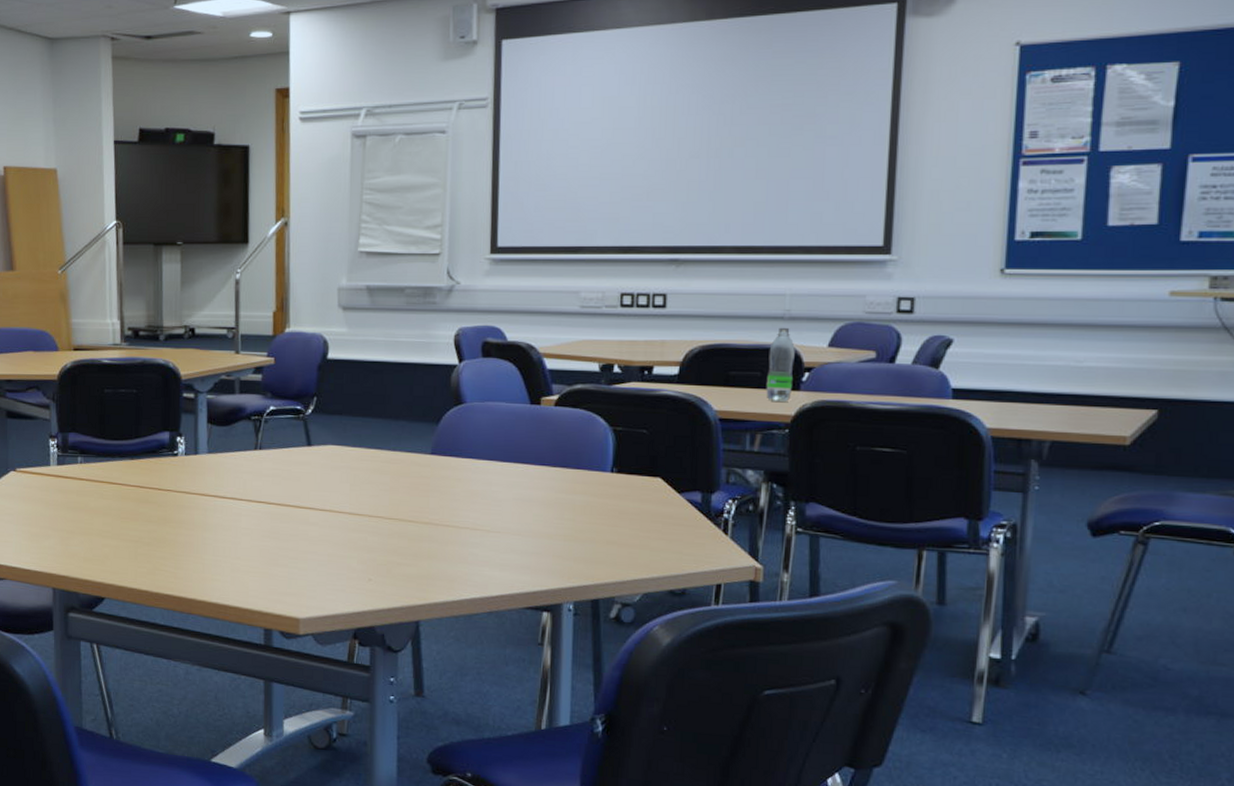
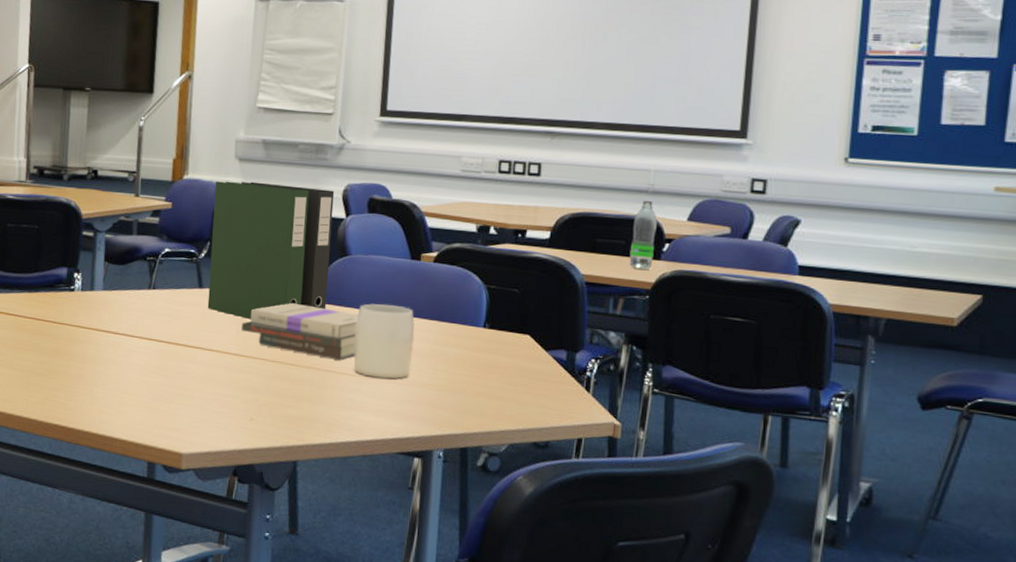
binder: none [317,331,446,476] -> present [207,181,335,319]
books: none [354,457,477,514] -> present [242,303,358,360]
mug: none [473,453,538,531] -> present [353,303,415,379]

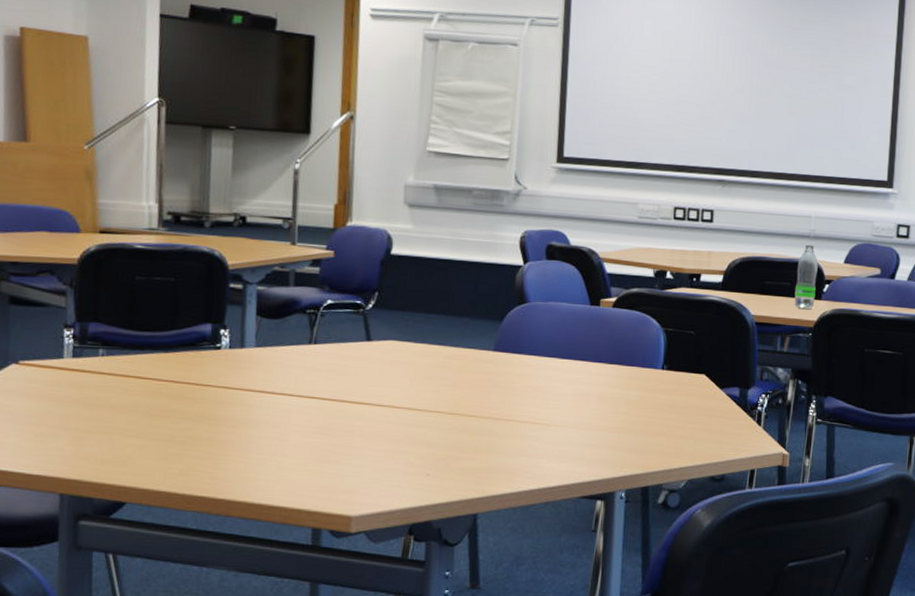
binder: present [207,181,335,319] -> none [376,228,512,371]
books: present [242,303,358,360] -> none [415,353,538,409]
mug: present [353,303,415,379] -> none [534,350,596,424]

